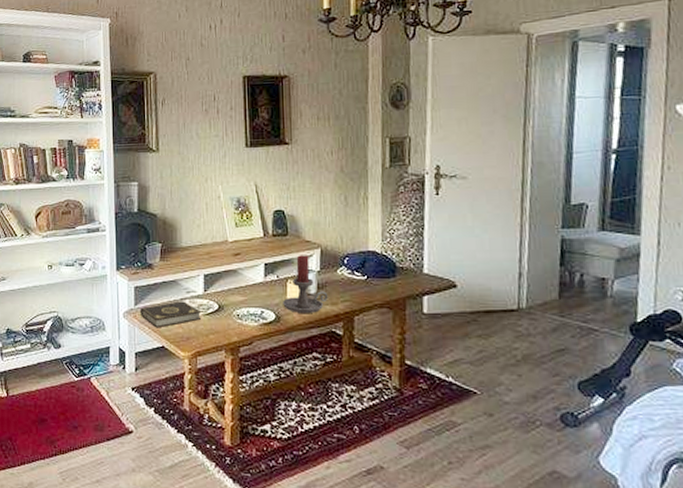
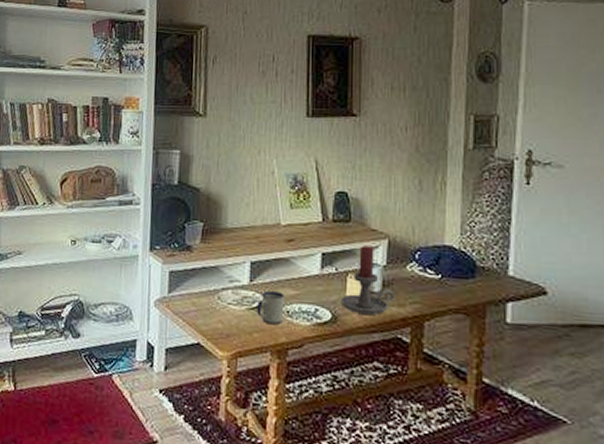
book: present [140,301,201,328] -> none [174,291,244,322]
mug: none [211,299,235,327] -> present [257,291,285,325]

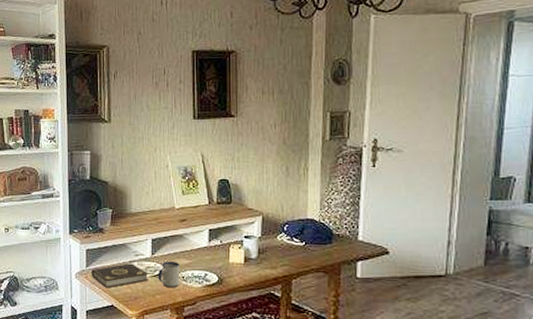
book: none [174,291,244,322] -> present [92,263,148,288]
candle holder: present [341,245,395,315] -> none [226,222,268,276]

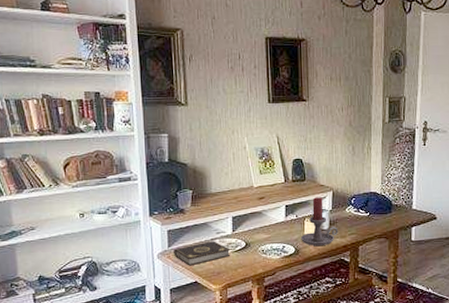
mug: present [158,262,180,288] -> none [239,237,260,261]
candle holder: none [226,222,268,276] -> present [301,197,338,246]

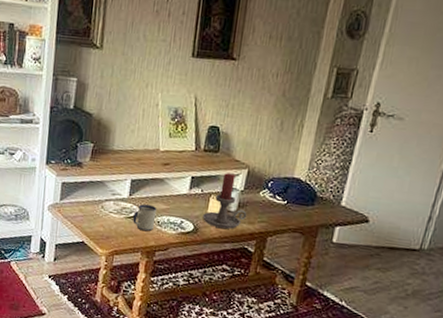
book: present [174,241,230,266] -> none [65,201,123,225]
mug: none [239,237,260,261] -> present [133,204,157,232]

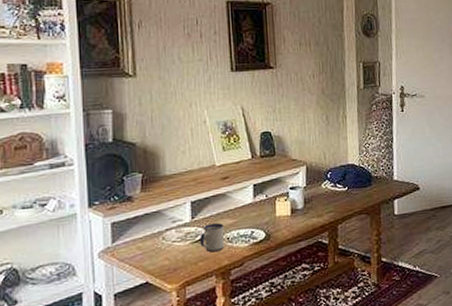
candle holder: present [203,173,247,229] -> none [272,173,314,229]

